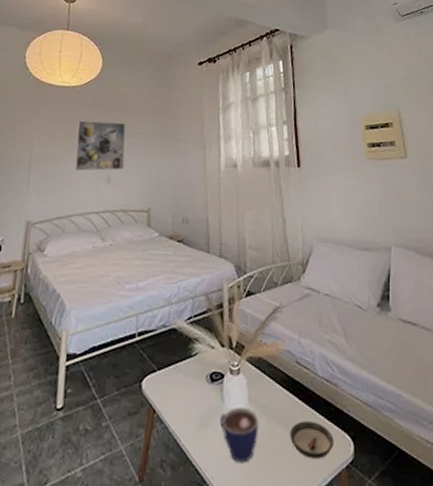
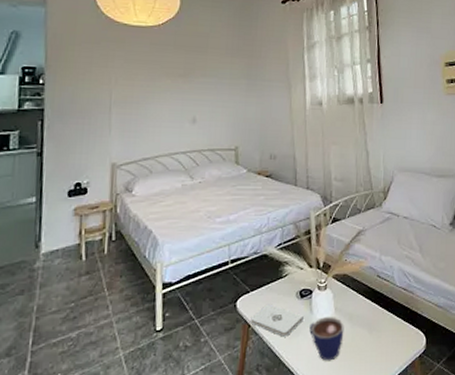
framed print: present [74,120,126,171] -> none [157,61,210,113]
notepad: none [156,386,214,428] -> present [250,304,303,337]
saucer: present [290,421,334,459] -> none [371,323,409,353]

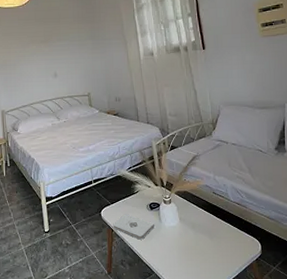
cup: present [309,316,344,361] -> none [160,224,189,260]

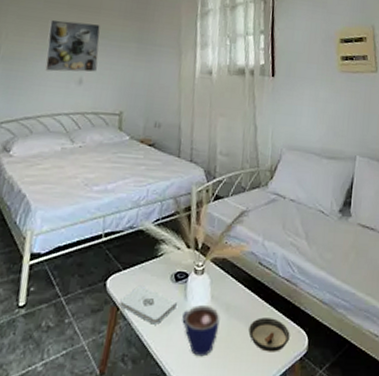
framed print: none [25,30,66,71] -> present [45,19,100,72]
cup: none [160,224,189,260] -> present [182,304,220,357]
saucer: none [212,231,246,255] -> present [248,317,290,352]

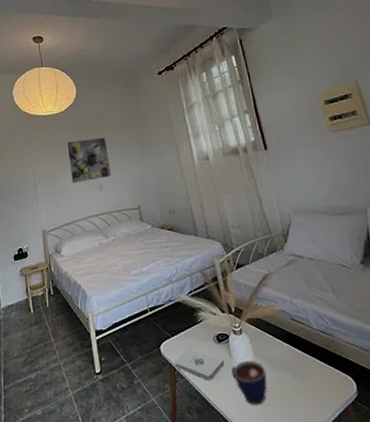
saucer: present [248,317,290,352] -> none [295,367,338,398]

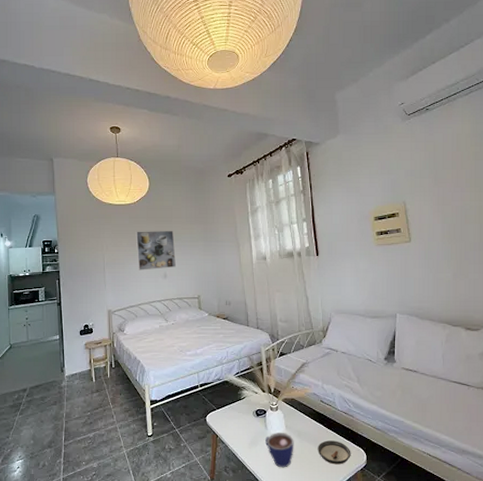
notepad: present [175,348,224,380] -> none [218,420,260,446]
saucer: none [295,367,338,398] -> present [318,440,351,465]

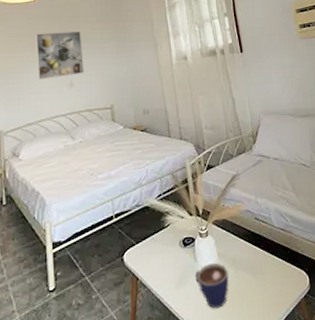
saucer: present [318,440,351,465] -> none [255,264,293,296]

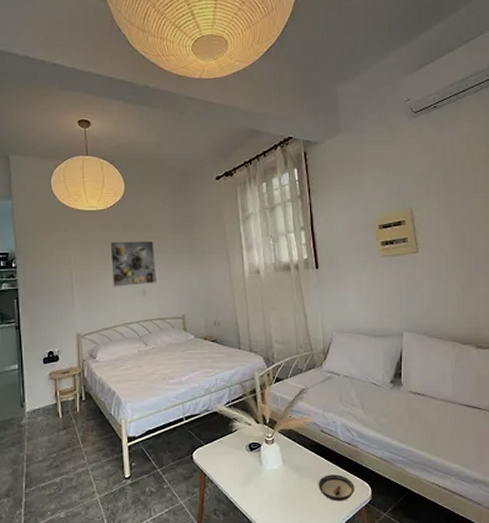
cup: present [195,262,229,309] -> none [260,467,292,508]
saucer: none [255,264,293,296] -> present [318,474,355,502]

